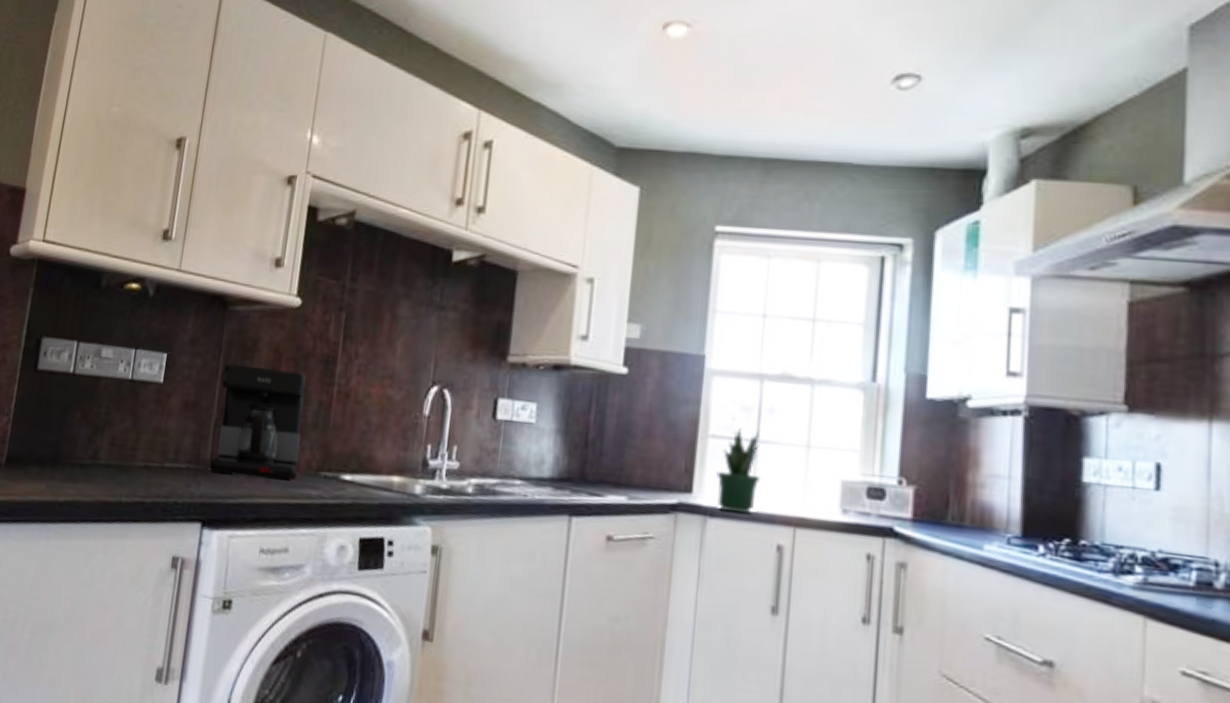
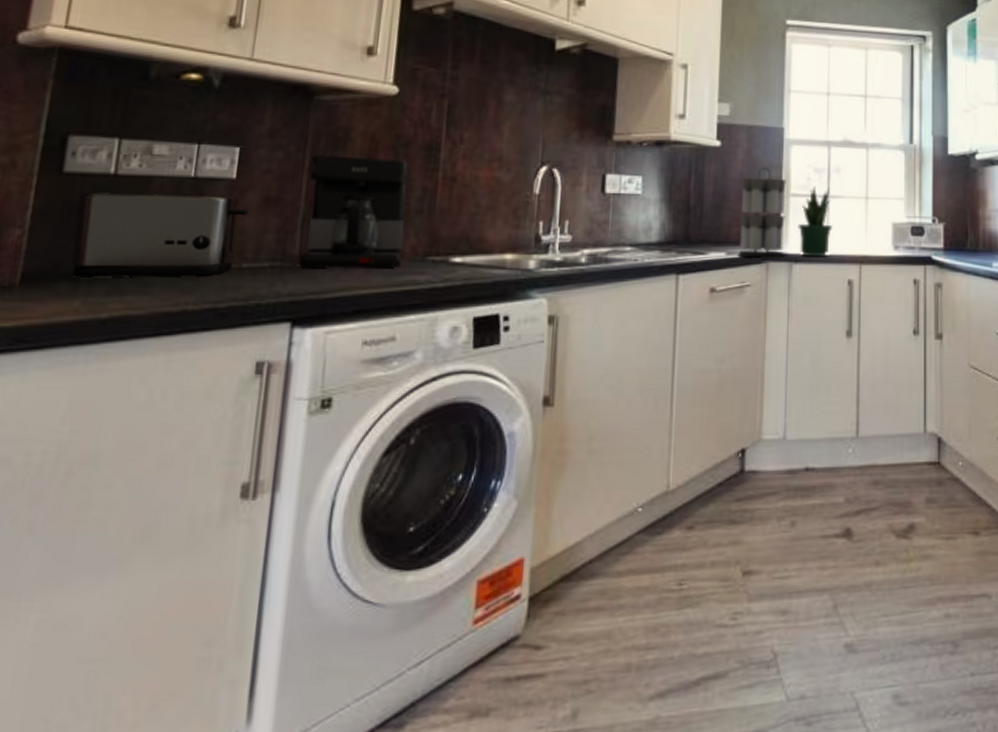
toaster: none [40,388,171,472] -> present [71,192,248,278]
spice rack: none [641,399,705,511] -> present [738,166,786,260]

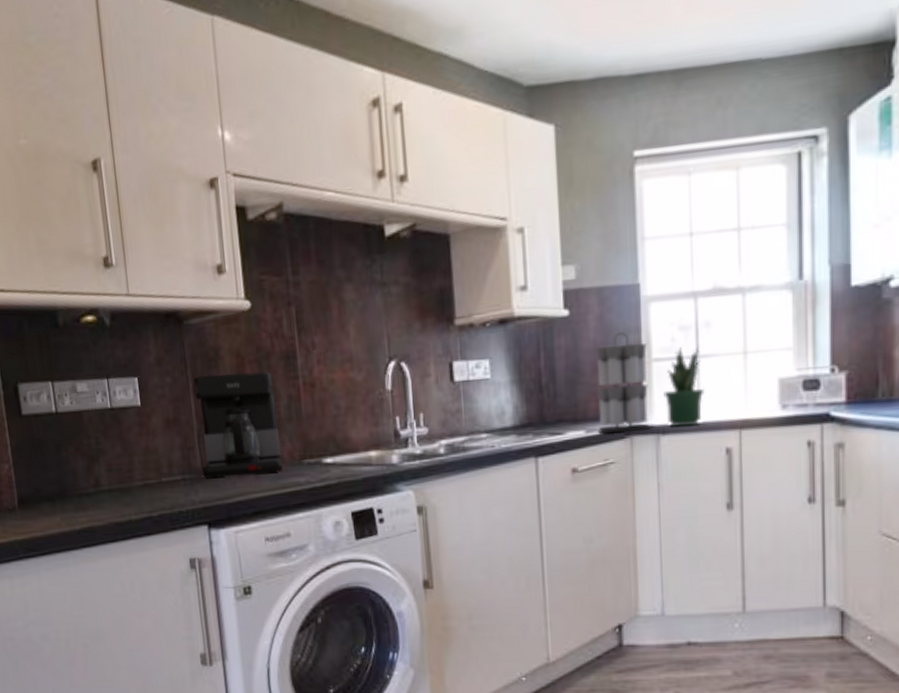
toaster: present [71,192,248,278] -> none [38,421,156,499]

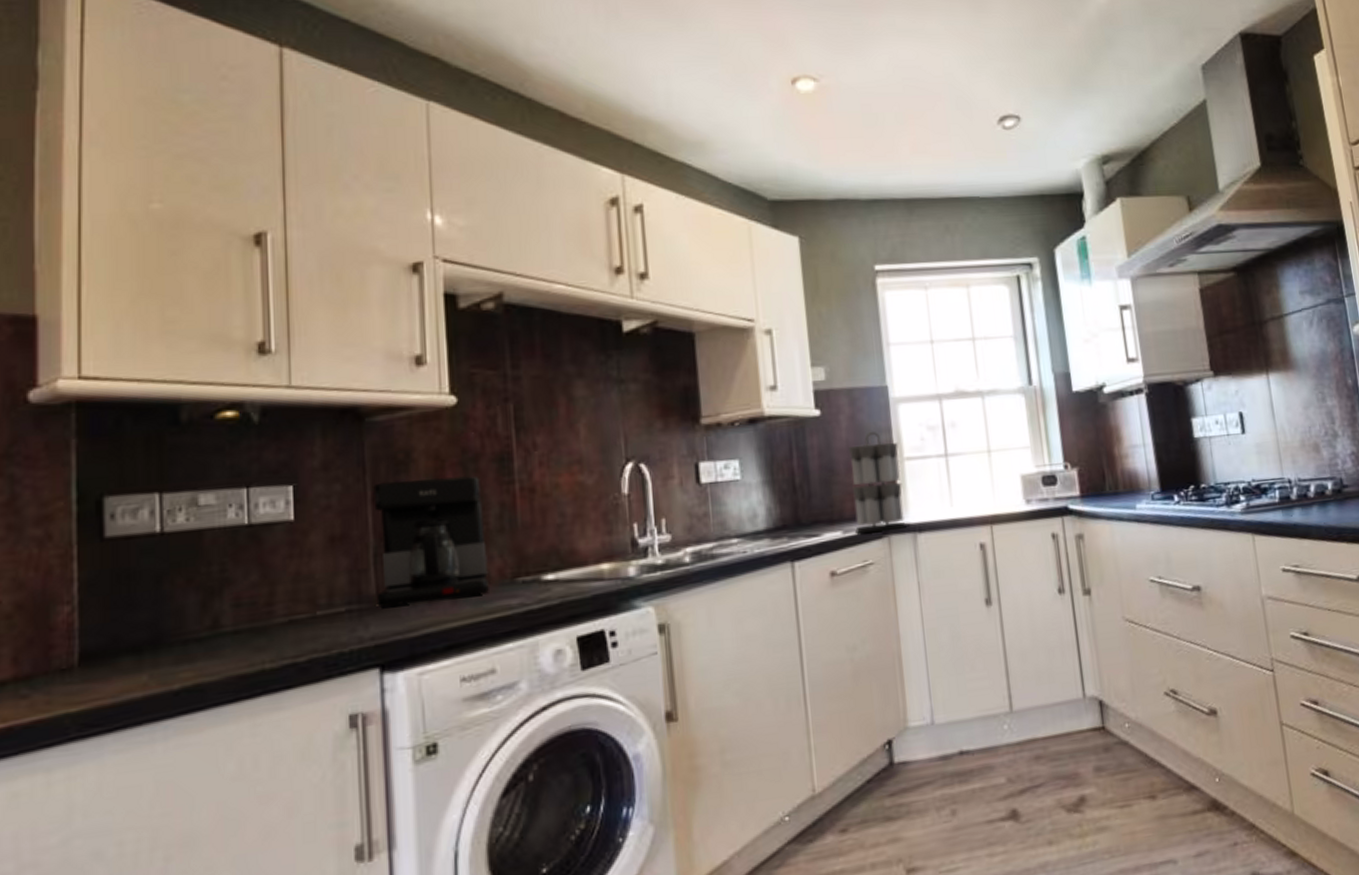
planter: present [664,346,705,428] -> none [917,446,956,525]

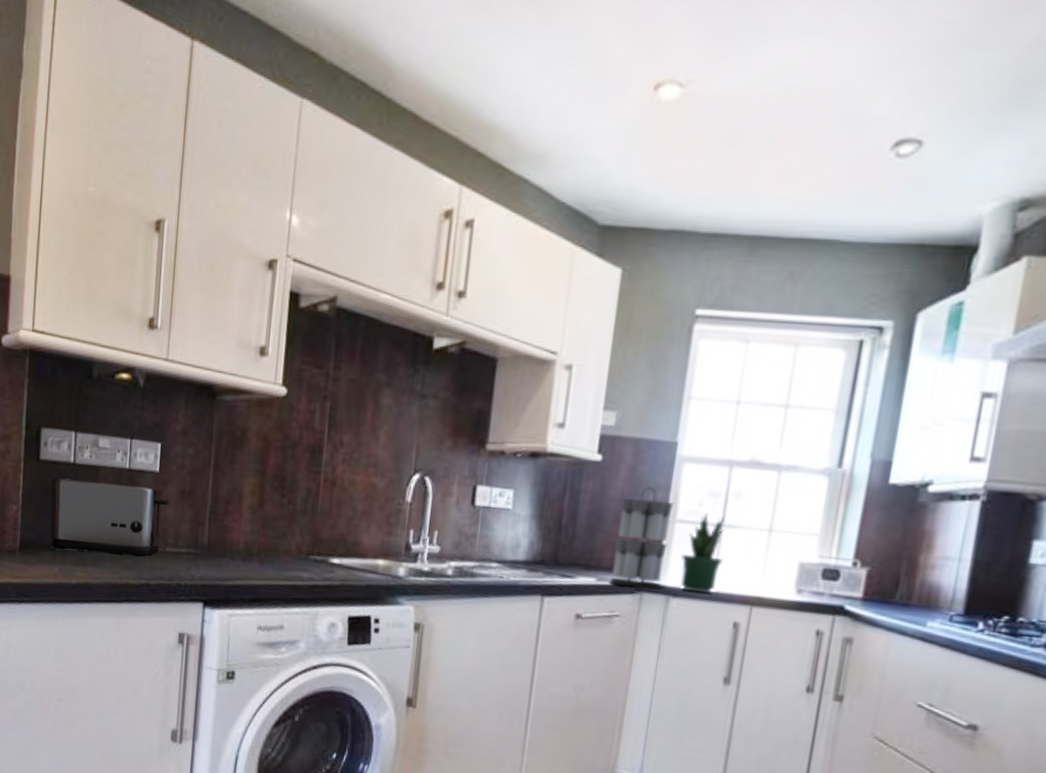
toaster: none [127,540,313,649] -> present [50,477,169,556]
coffee maker: present [373,475,490,608] -> none [208,453,296,563]
planter: none [917,446,956,525] -> present [680,512,725,595]

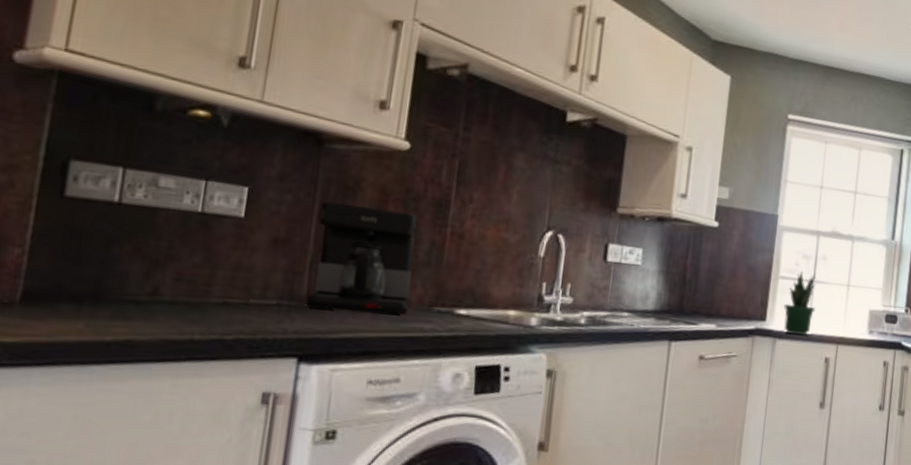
toaster: present [50,477,169,556] -> none [74,218,256,309]
coffee maker: none [208,453,296,563] -> present [306,201,419,315]
spice rack: present [609,486,674,591] -> none [727,249,777,334]

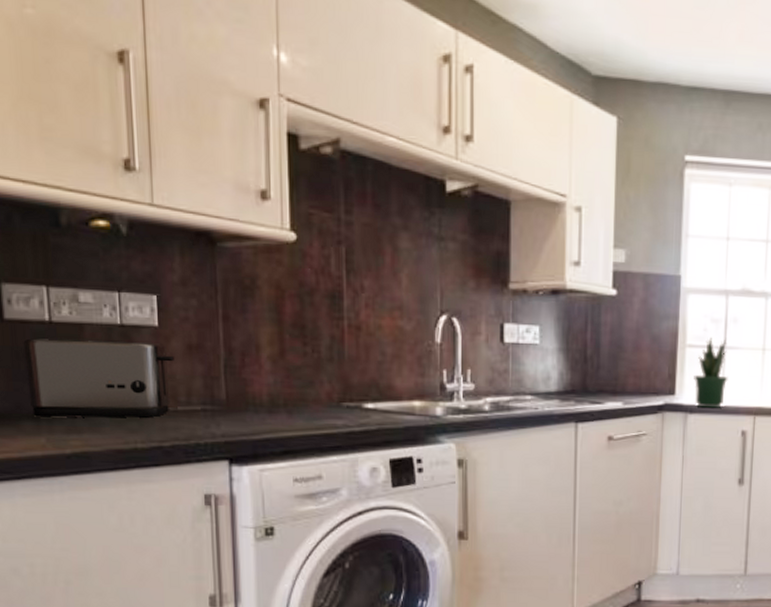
toaster: none [74,218,256,309] -> present [23,338,174,418]
coffee maker: present [306,201,419,315] -> none [224,303,320,413]

